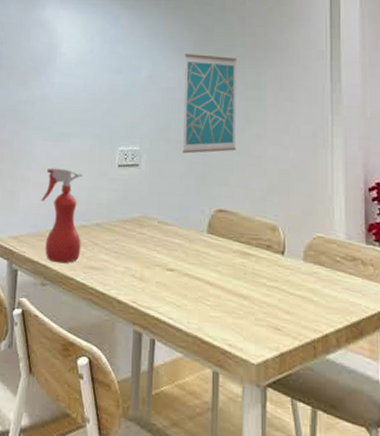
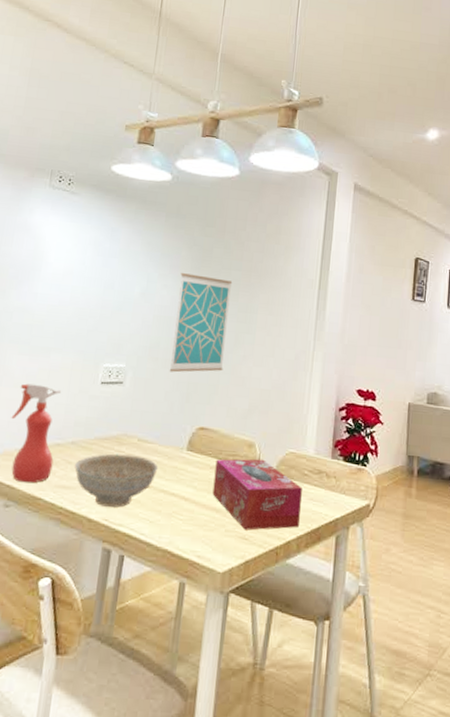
decorative bowl: none [101,235,181,291] -> present [74,453,159,509]
tissue box: none [238,242,336,321] -> present [212,458,302,531]

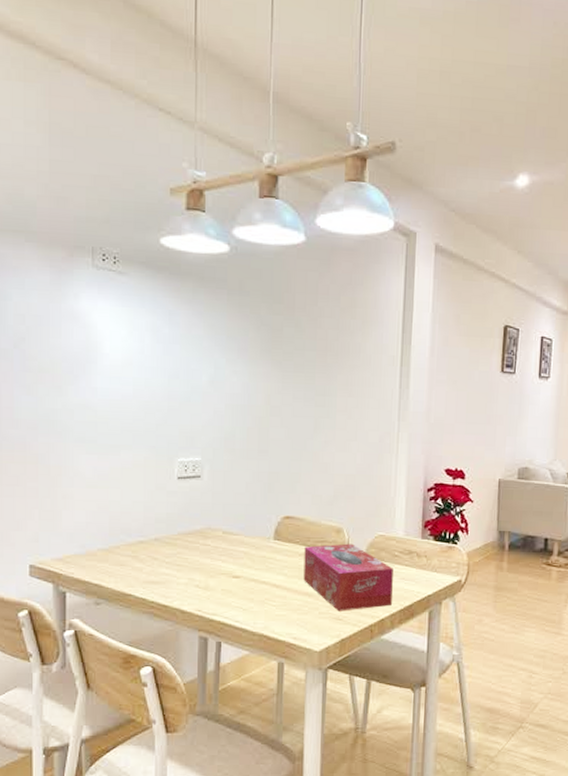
spray bottle: present [11,383,61,483] -> none [88,483,139,581]
decorative bowl: present [74,453,159,509] -> none [161,547,247,599]
wall art: present [169,273,233,373] -> none [247,357,307,463]

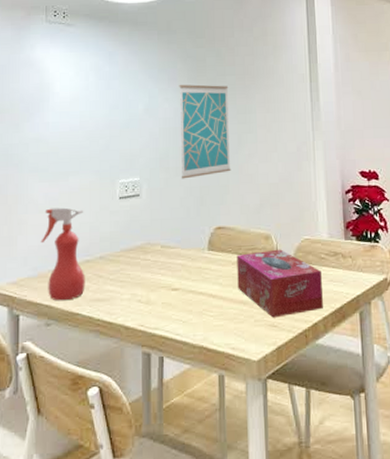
spray bottle: none [88,483,139,581] -> present [40,207,85,301]
wall art: none [247,357,307,463] -> present [179,84,231,179]

